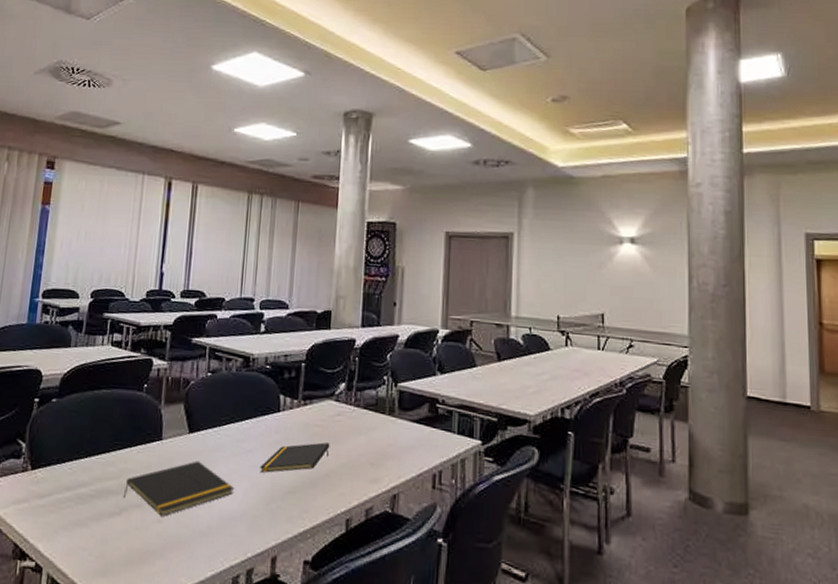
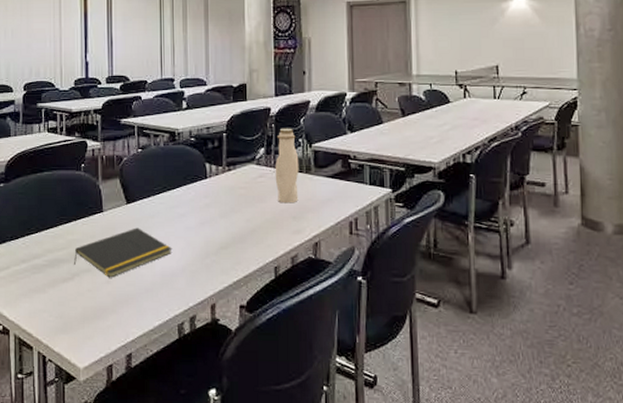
notepad: present [260,442,330,473] -> none [193,202,255,233]
water bottle: none [354,362,382,448] -> present [275,128,299,203]

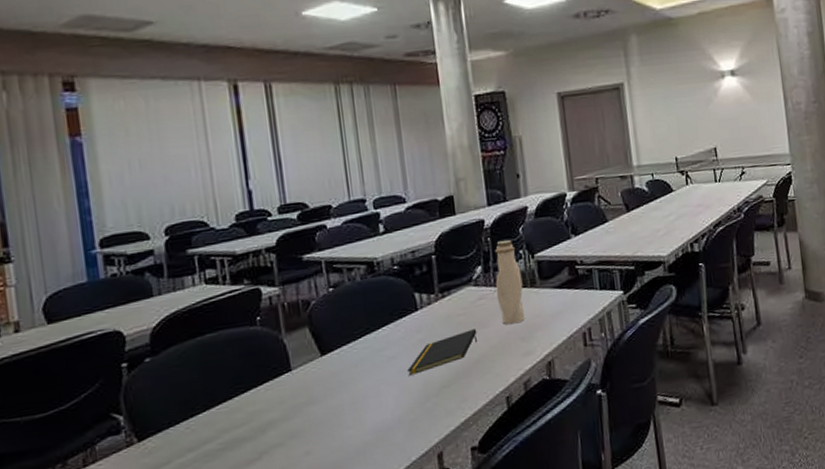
notepad: present [73,227,173,278] -> none [259,381,385,448]
notepad: none [193,202,255,233] -> present [407,329,477,376]

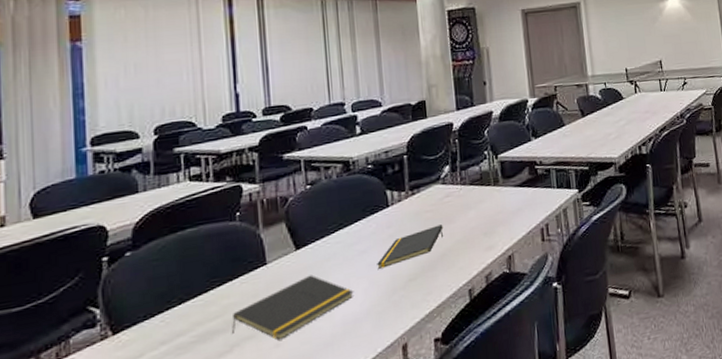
notepad: none [259,381,385,448] -> present [231,275,354,340]
water bottle: present [494,239,526,325] -> none [461,141,488,221]

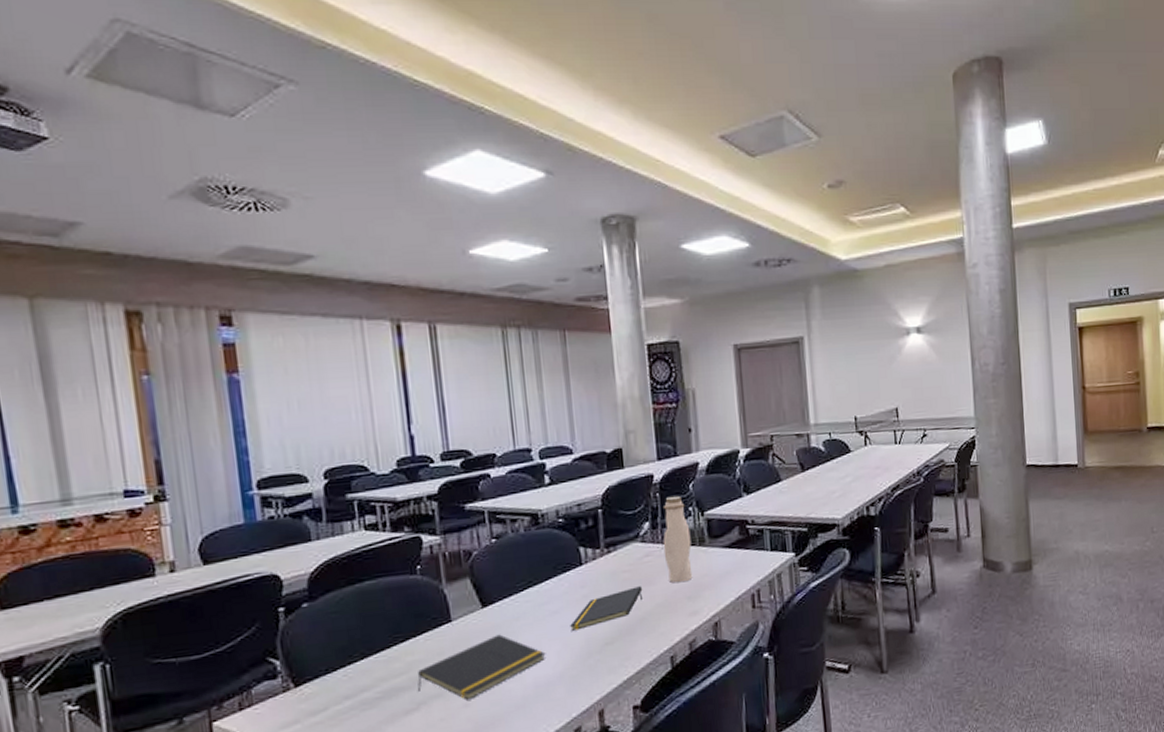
water bottle: none [461,141,488,221] -> present [662,495,693,583]

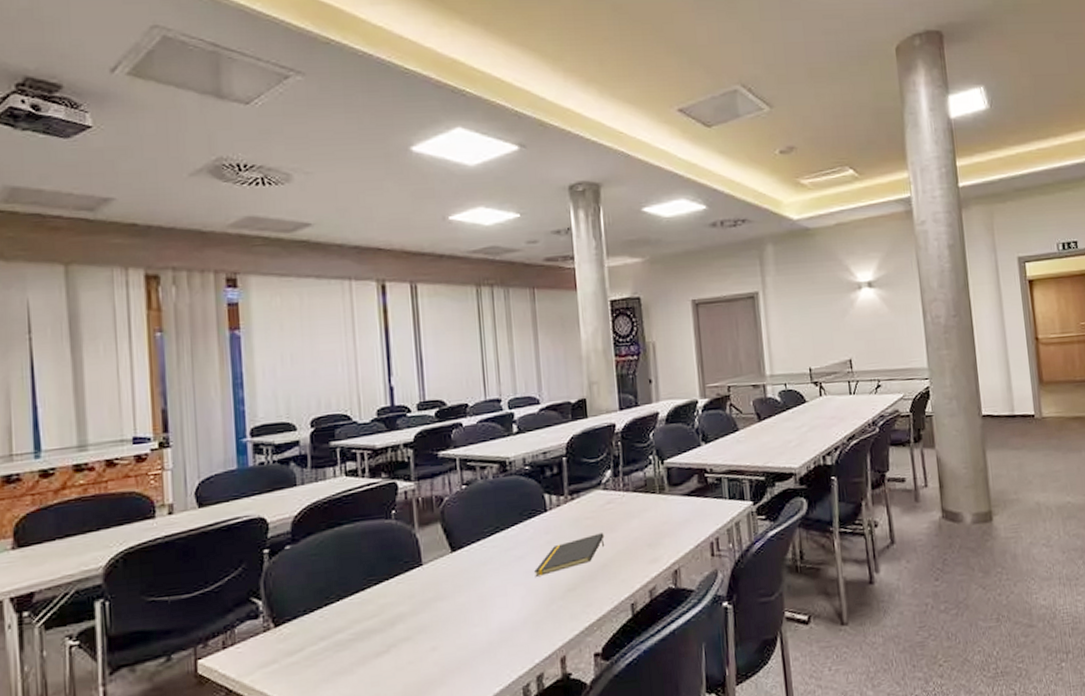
notepad: present [417,634,547,700] -> none [388,579,511,644]
water bottle: present [662,495,693,583] -> none [624,444,653,531]

